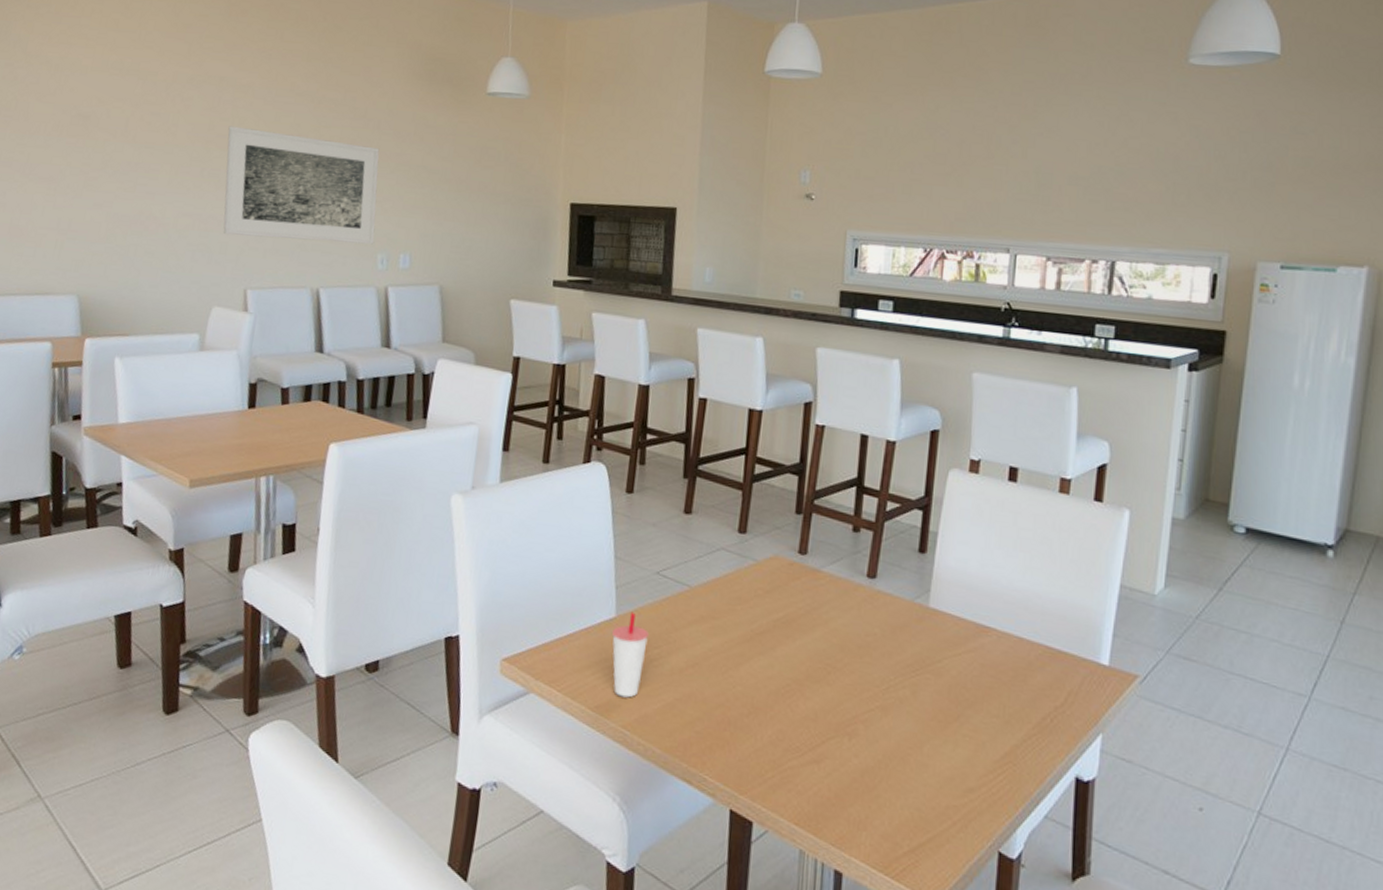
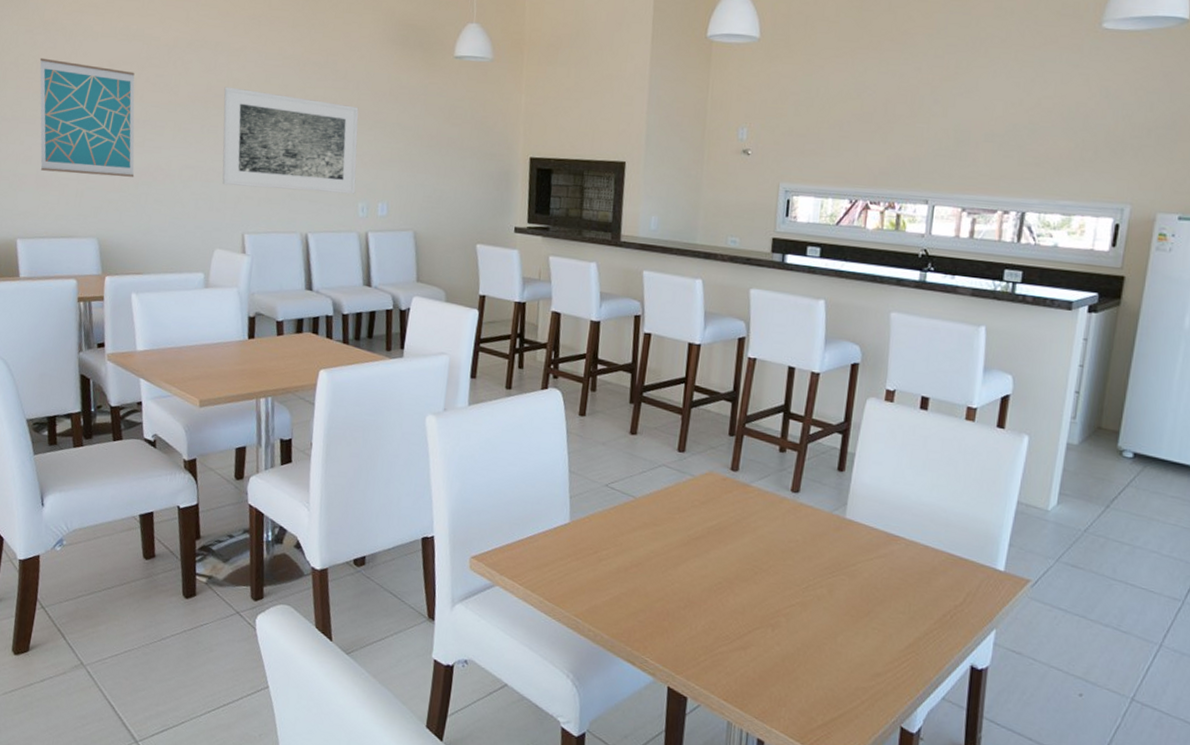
wall art: none [15,94,128,226] -> present [39,57,135,177]
cup: present [611,611,649,698] -> none [566,518,598,592]

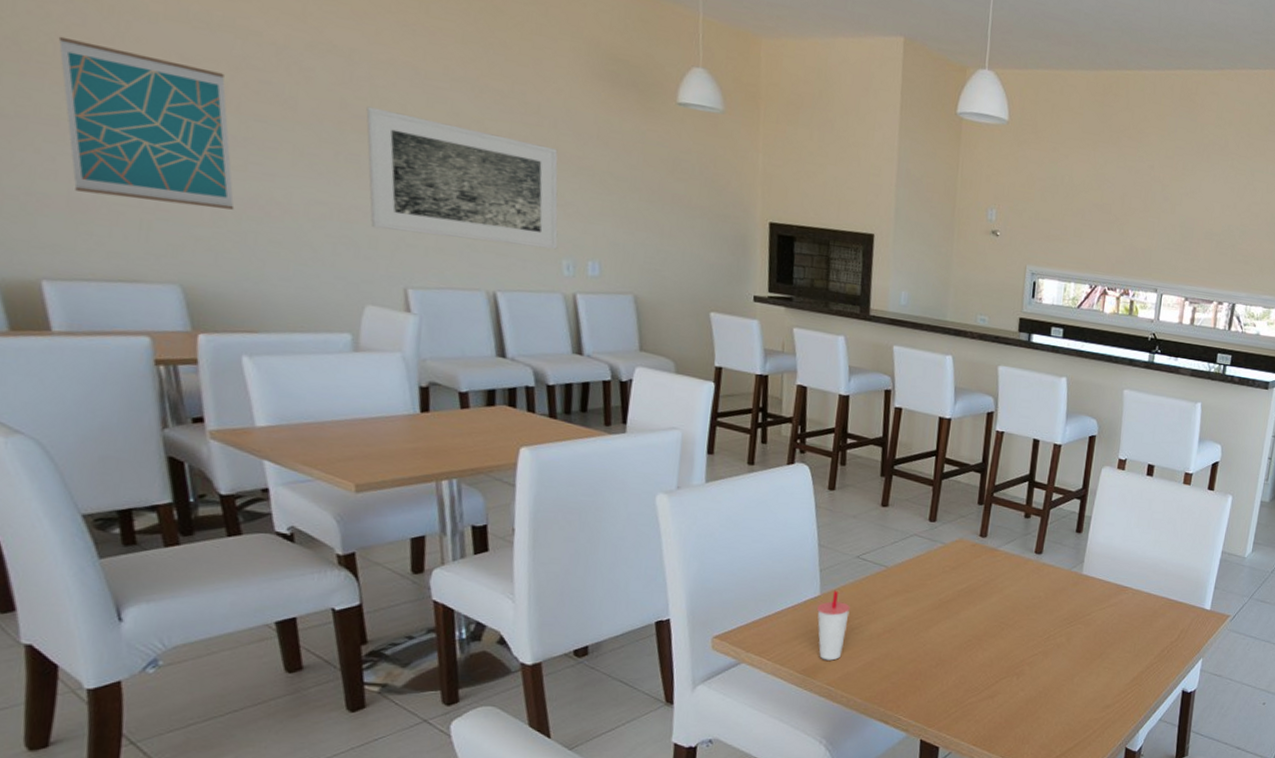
cup: none [566,518,598,592] -> present [816,590,850,661]

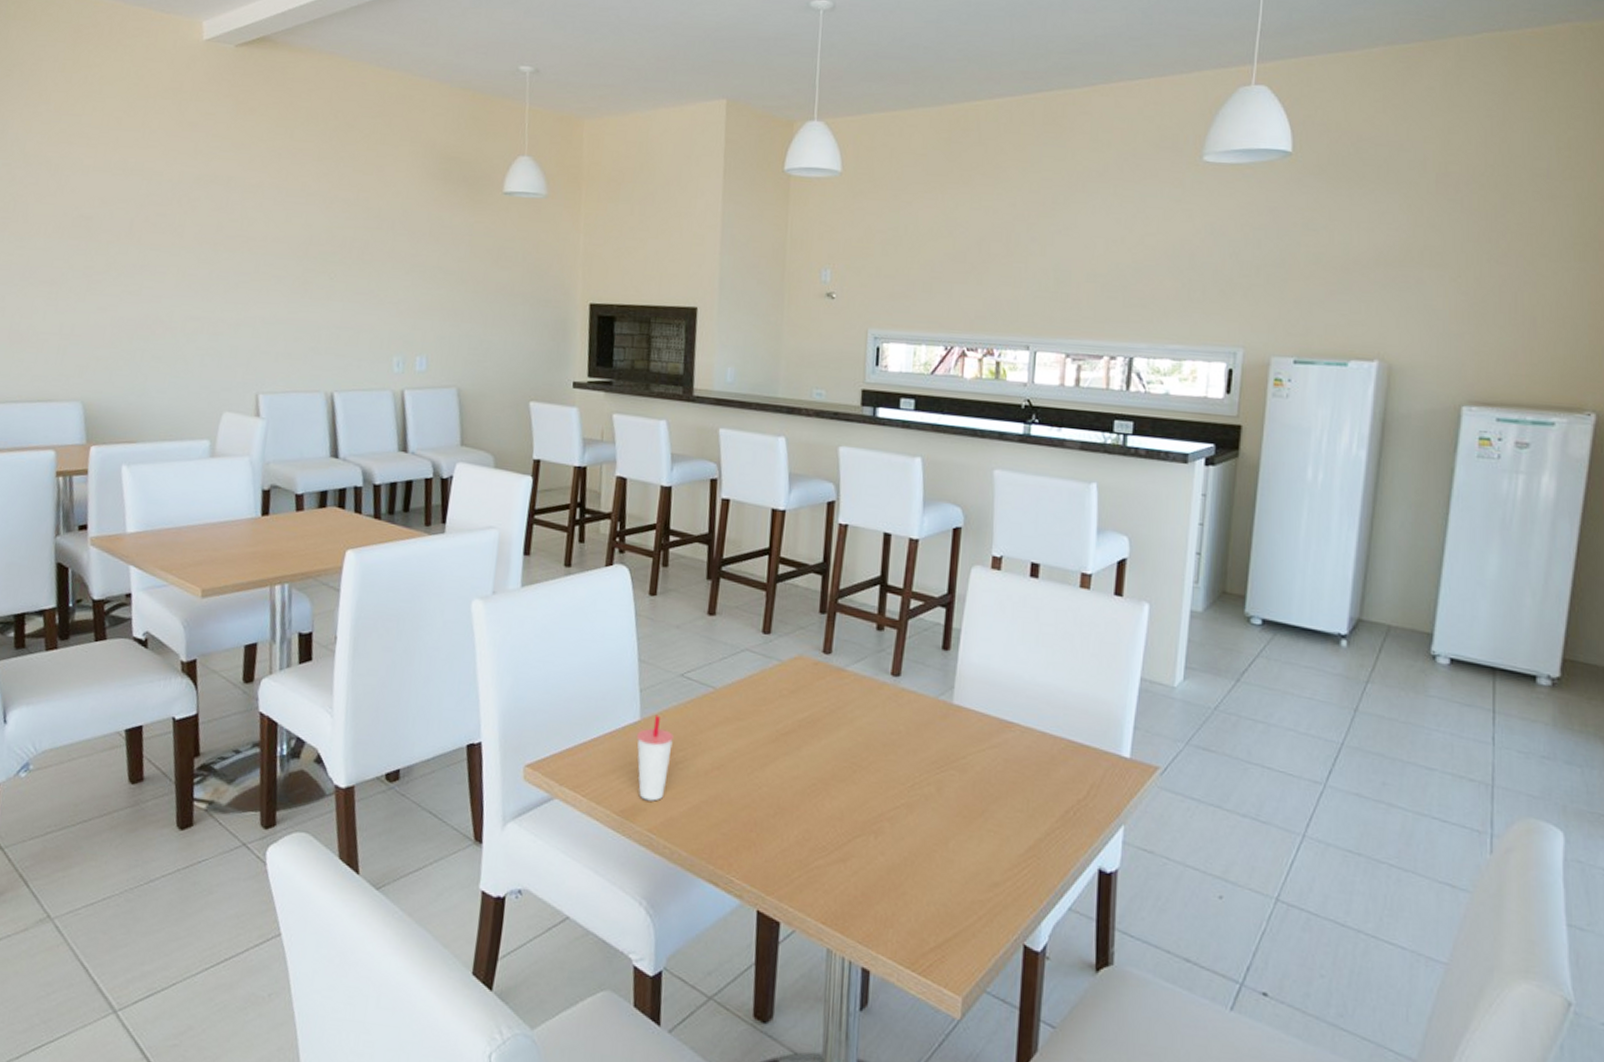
wall art: present [58,36,235,210] -> none [15,194,132,331]
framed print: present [366,106,558,250] -> none [233,227,394,347]

